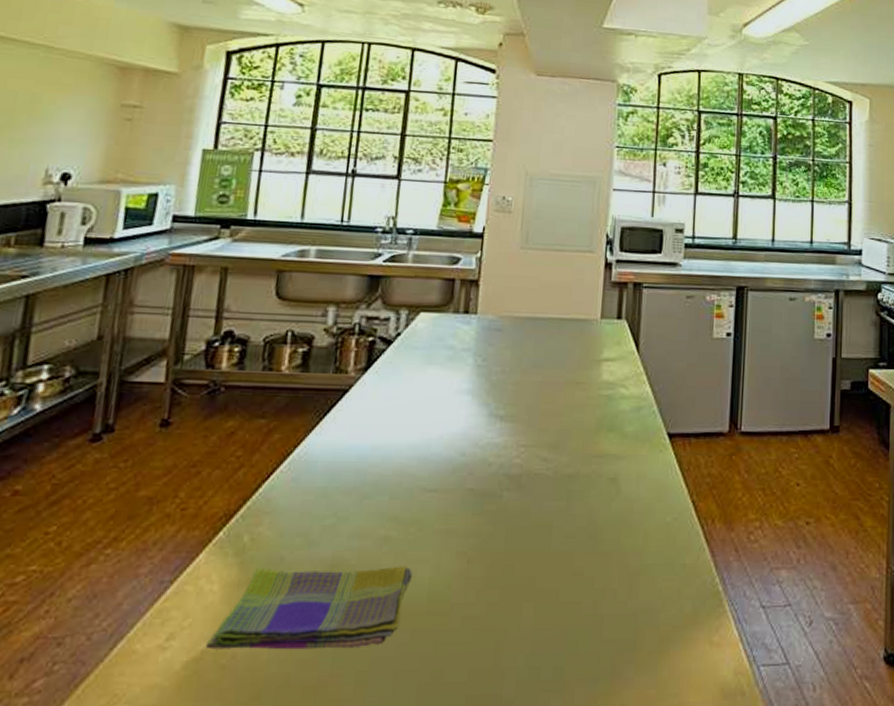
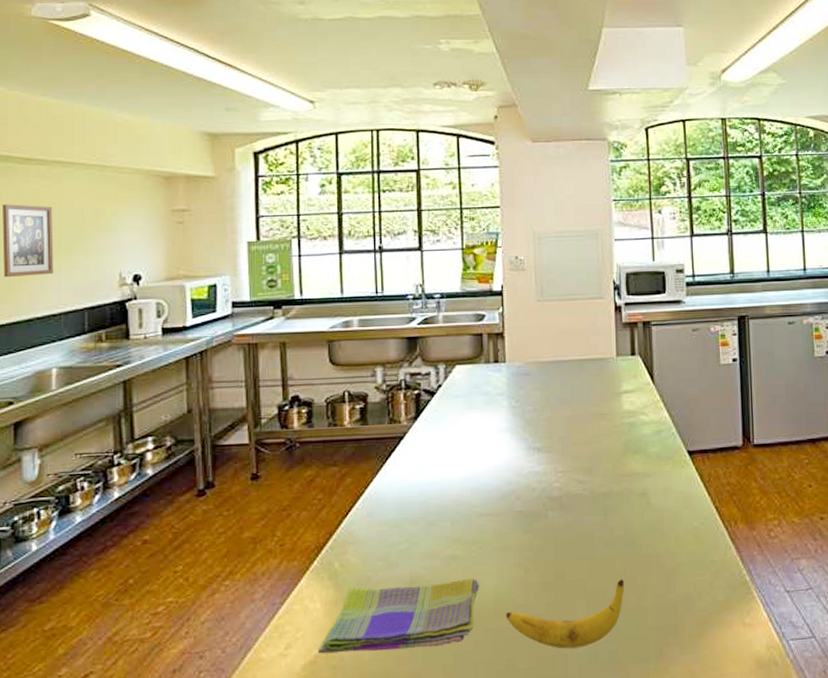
banana: none [438,579,580,661] -> present [506,579,624,649]

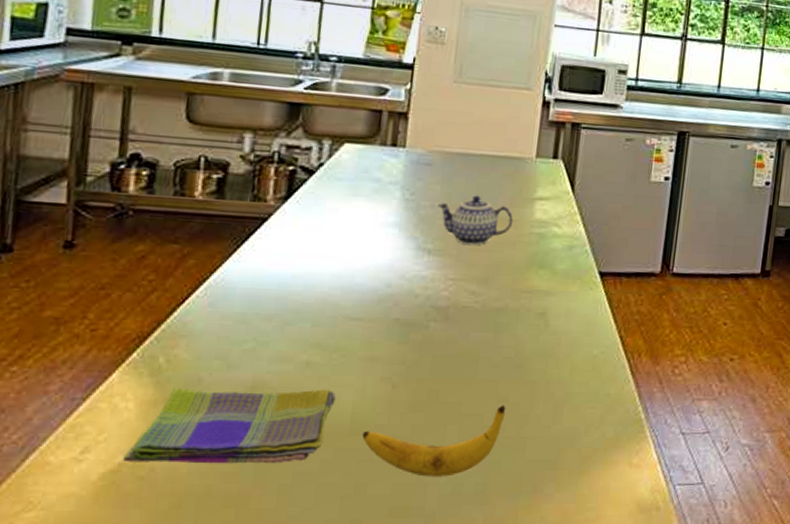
teapot: none [539,396,606,441] -> present [437,195,514,246]

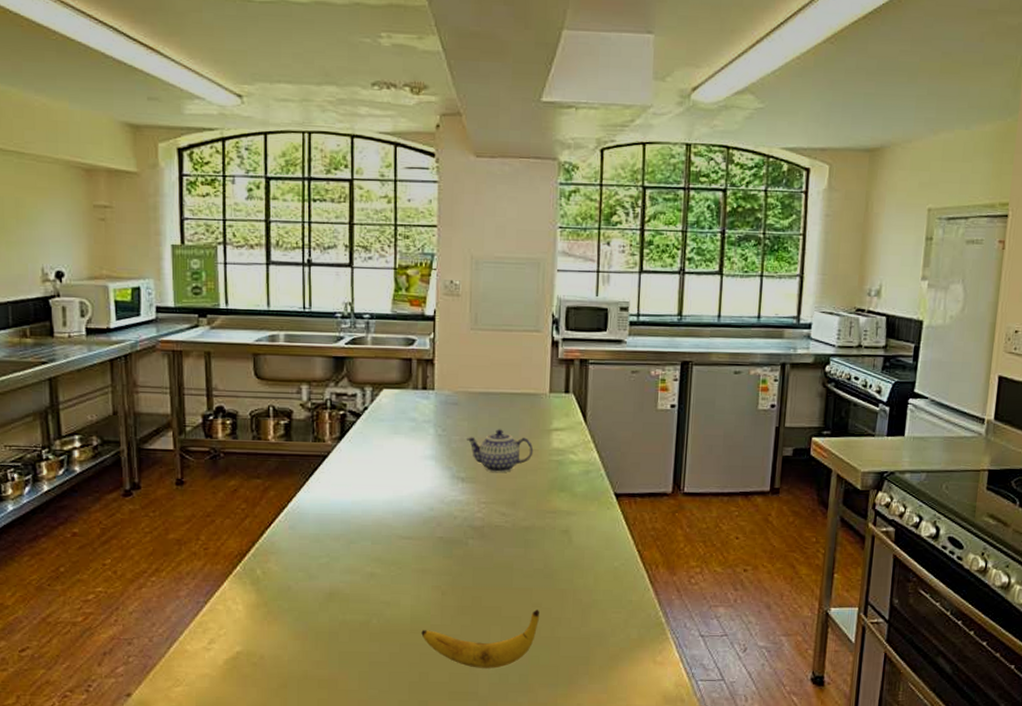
dish towel: present [124,388,336,464] -> none [240,594,397,655]

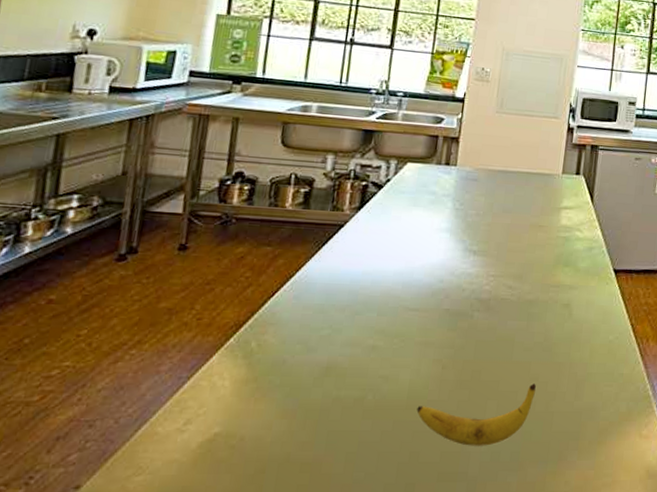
teapot: present [466,429,534,473] -> none [481,205,544,248]

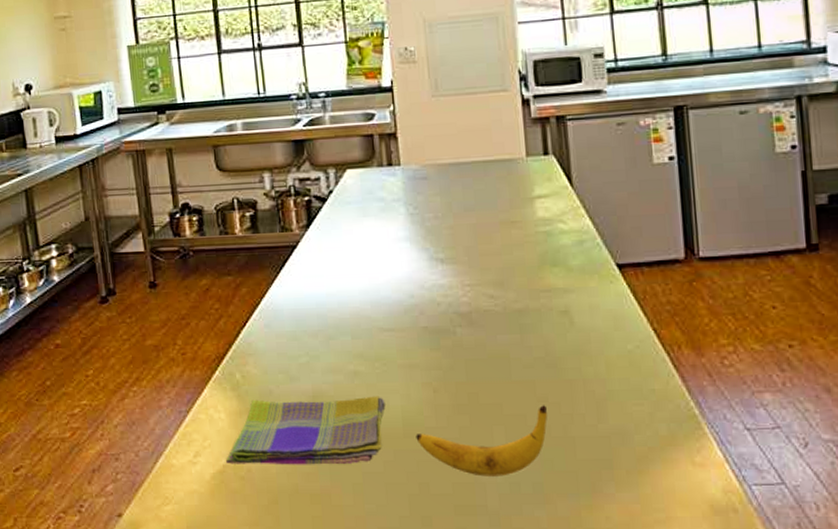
dish towel: none [219,368,396,434] -> present [226,396,385,465]

